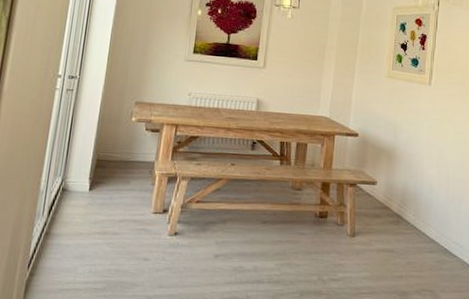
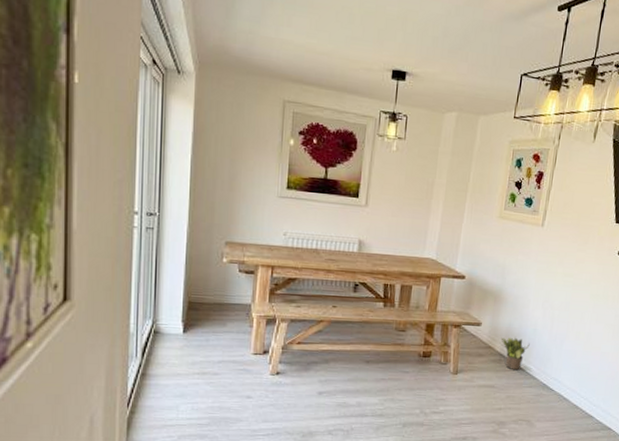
potted plant: none [397,197,427,233] -> present [501,337,530,371]

